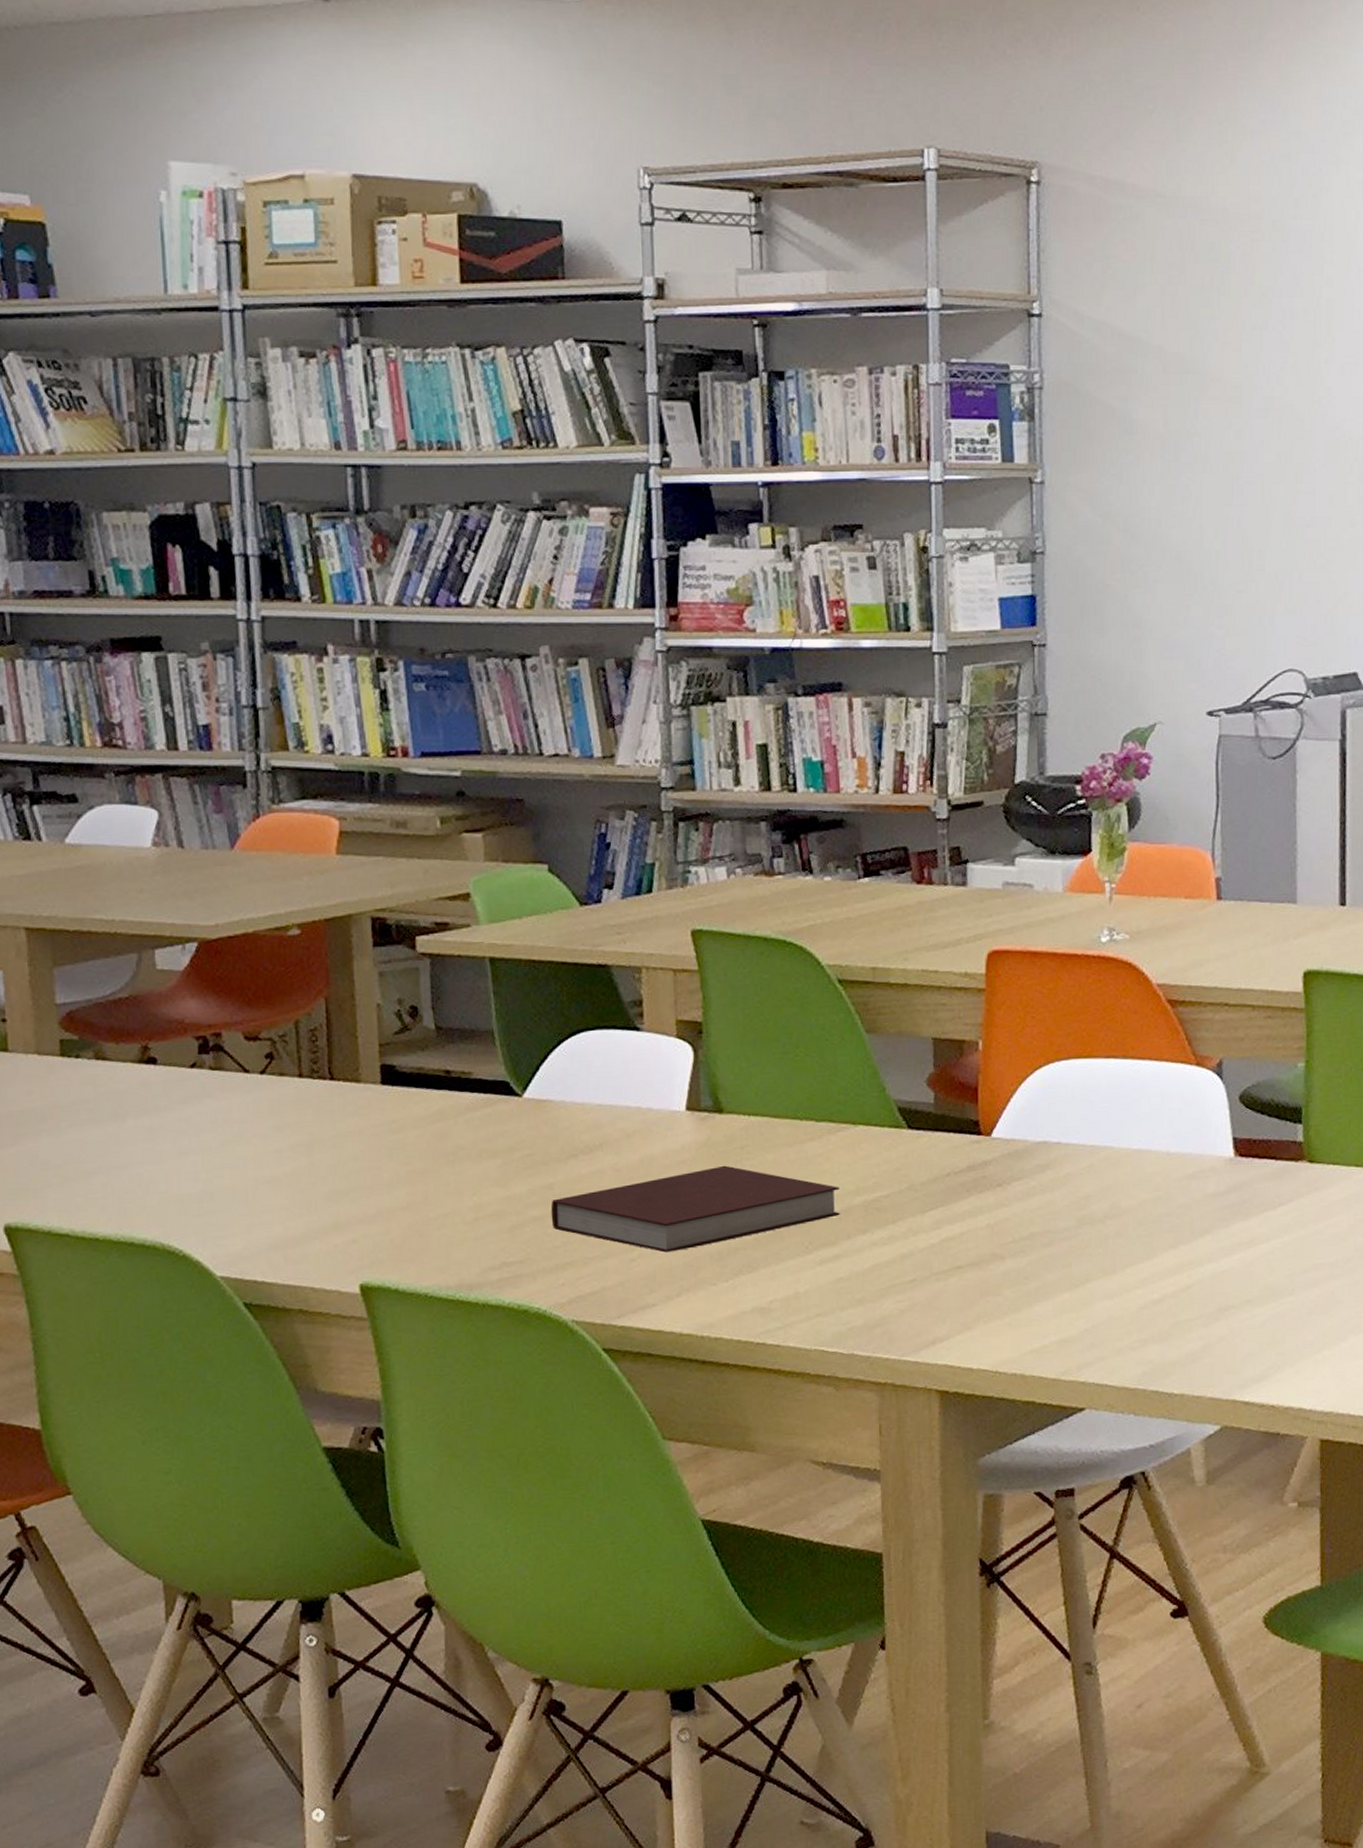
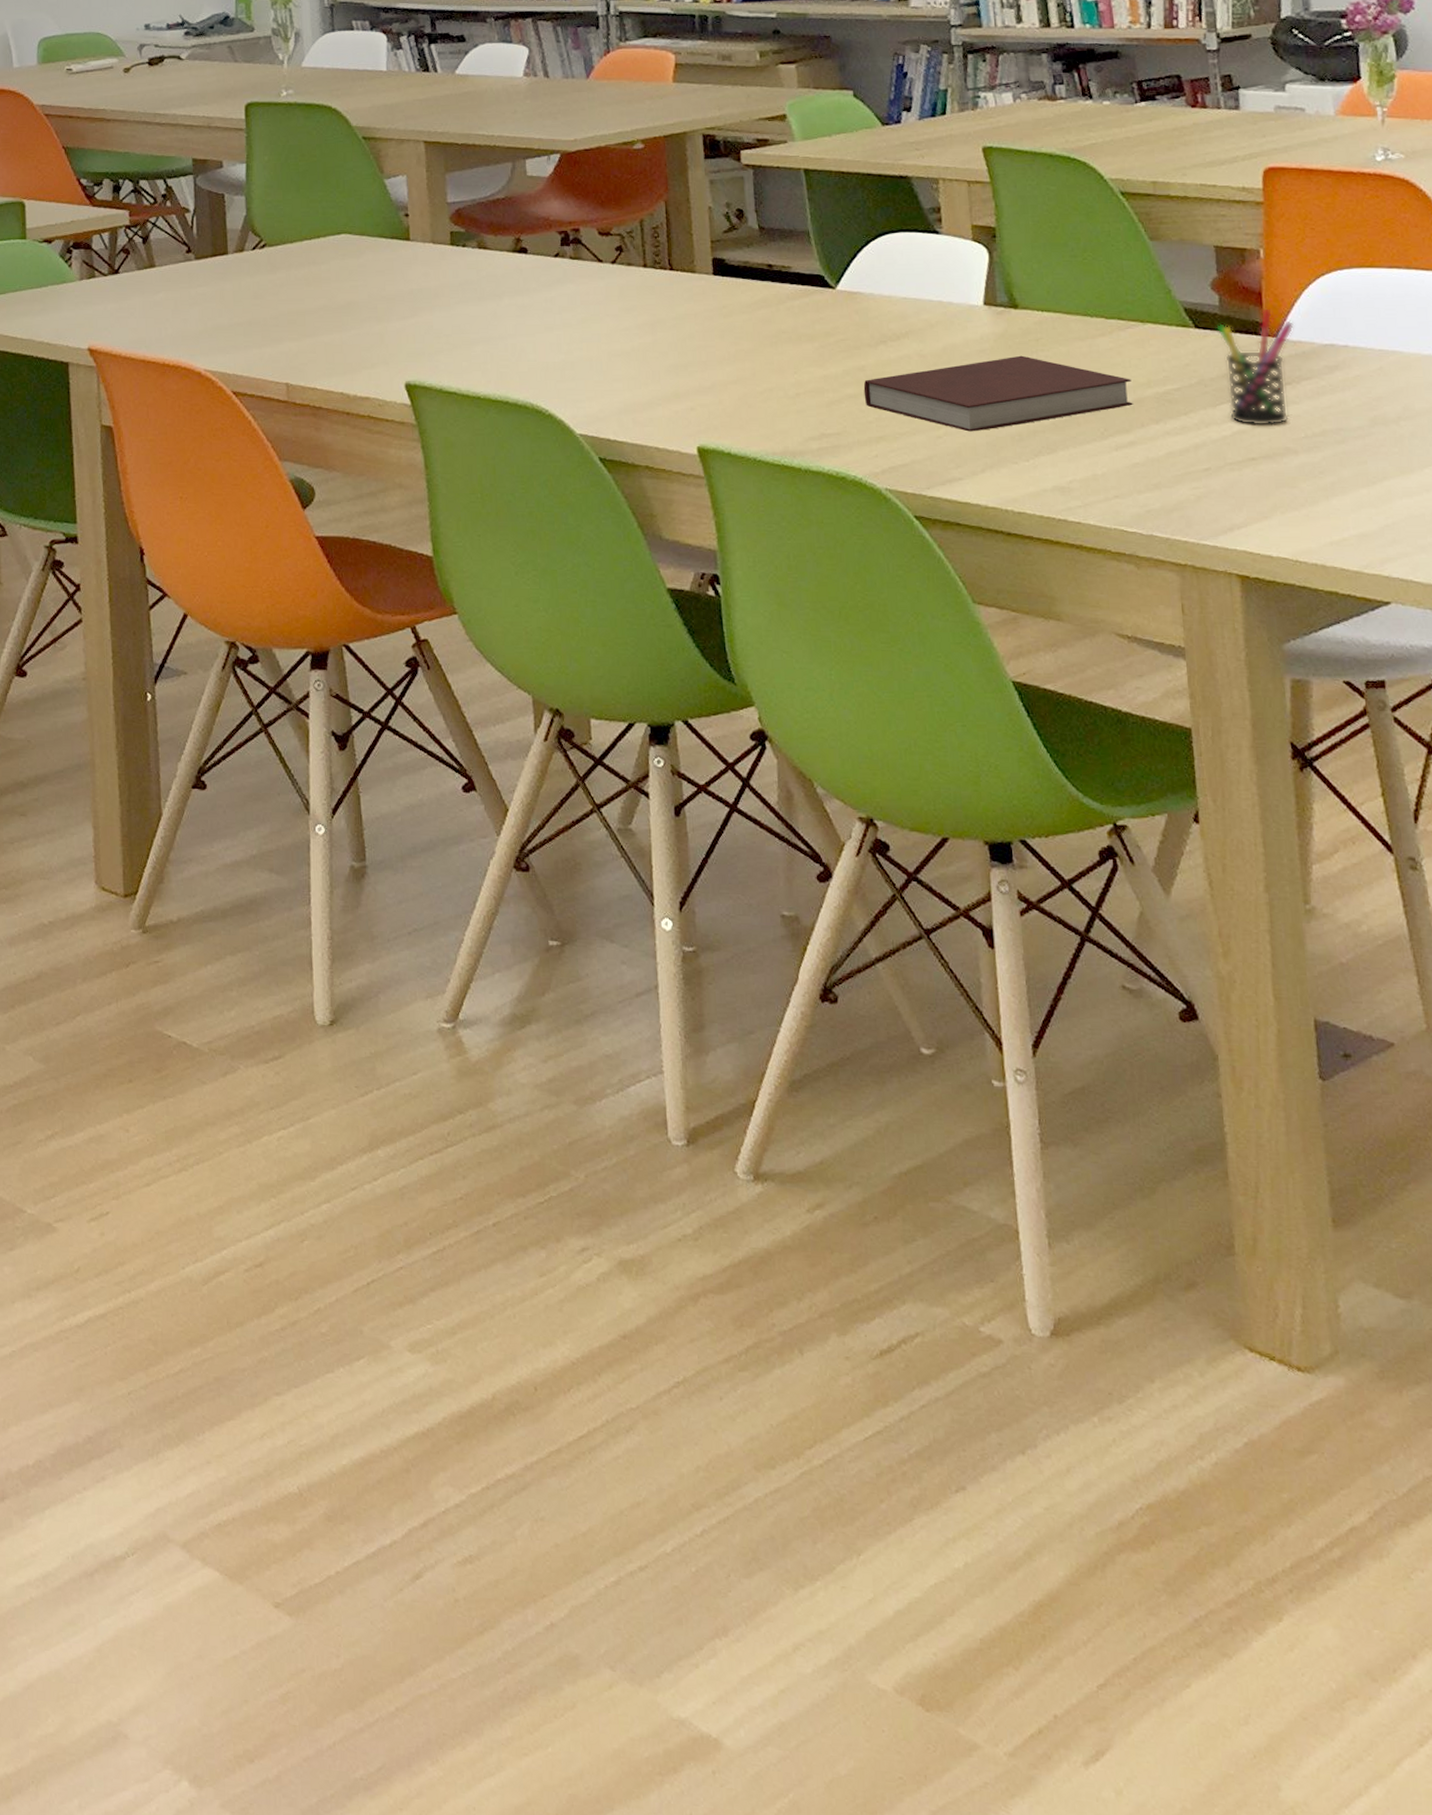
pen holder: none [930,1106,1009,1233] -> present [1216,309,1295,427]

